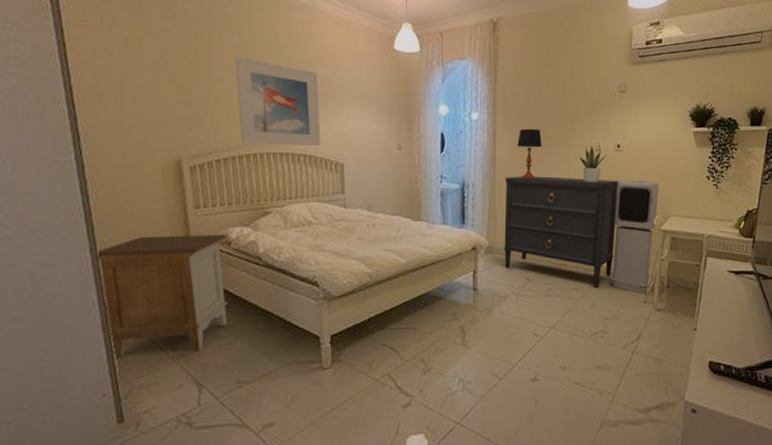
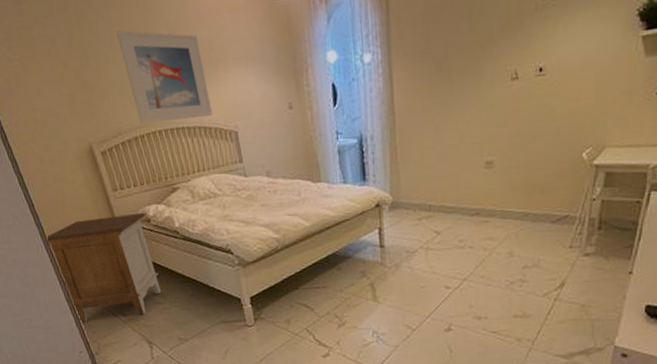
dresser: present [503,176,619,288] -> none [405,112,541,236]
table lamp: present [517,128,542,180] -> none [417,62,446,125]
potted plant: present [578,145,607,184] -> none [491,73,526,121]
air purifier: present [610,180,659,293] -> none [530,108,593,238]

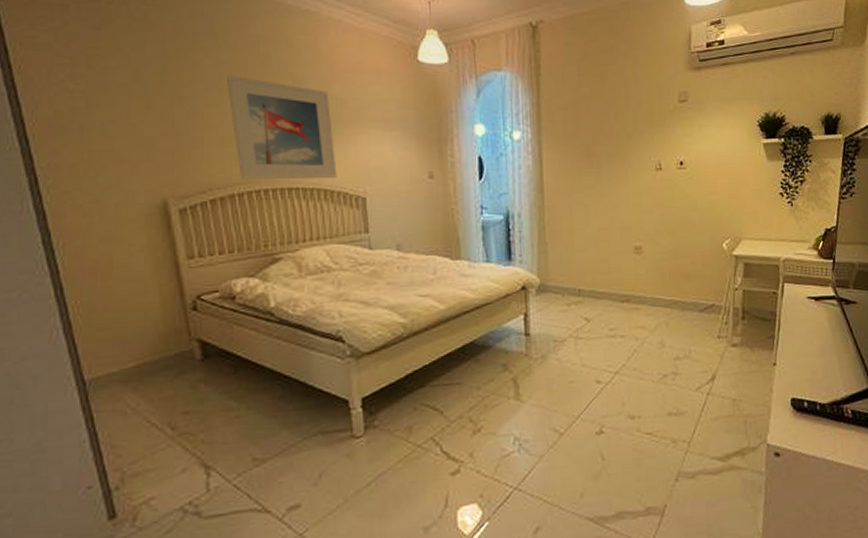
nightstand: present [45,212,161,323] -> none [67,287,236,442]

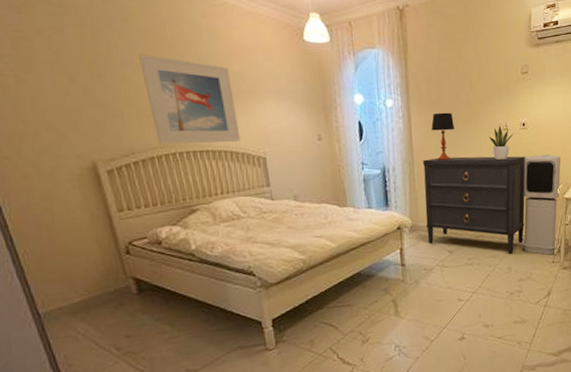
dresser: none [554,201,684,325] -> present [422,156,525,254]
table lamp: none [567,147,595,206] -> present [431,112,454,161]
potted plant: none [637,164,669,207] -> present [488,125,514,161]
air purifier: none [679,201,729,328] -> present [522,155,561,255]

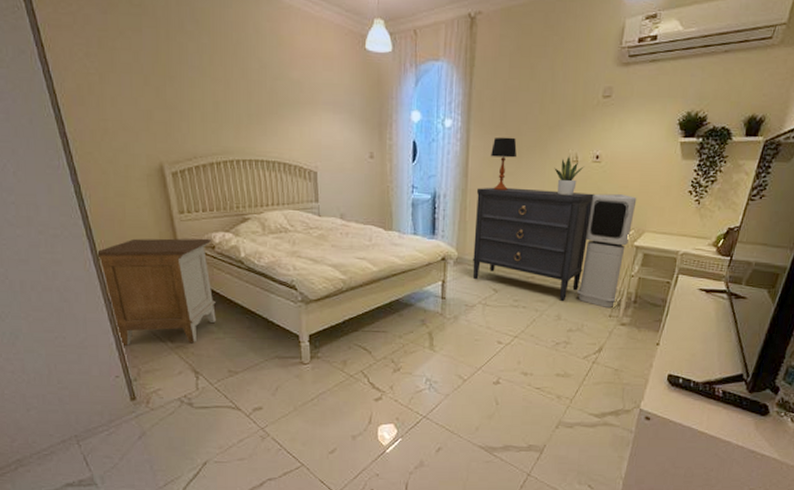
nightstand: none [19,234,168,362] -> present [96,238,216,346]
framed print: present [139,54,241,144] -> none [206,57,294,153]

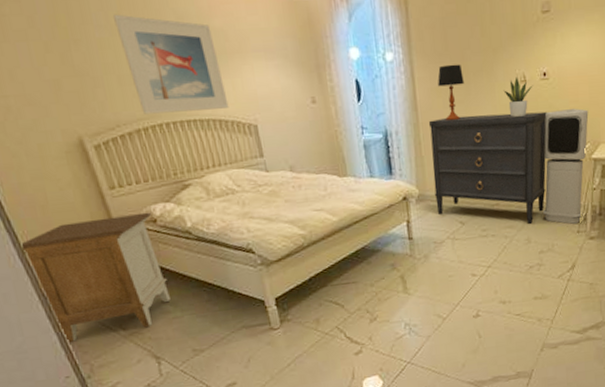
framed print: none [206,57,294,153] -> present [113,14,229,115]

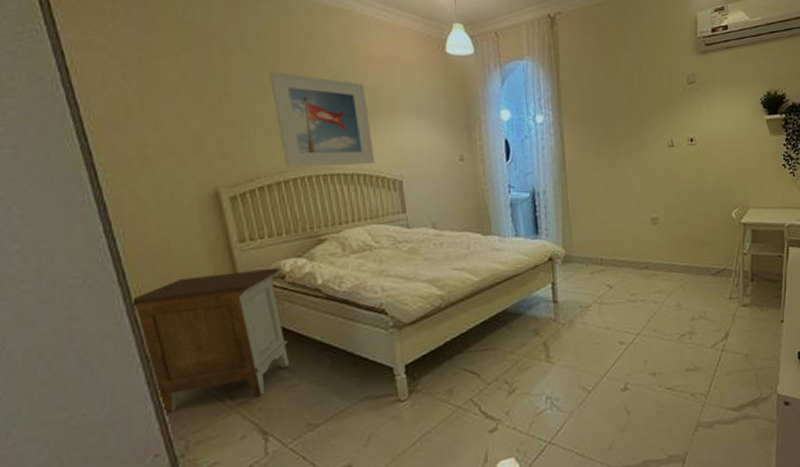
dresser: present [428,111,547,224] -> none [576,175,696,289]
table lamp: present [437,64,464,121] -> none [586,128,613,182]
potted plant: present [503,76,533,118] -> none [651,141,681,181]
air purifier: present [543,108,589,224] -> none [692,174,736,290]

